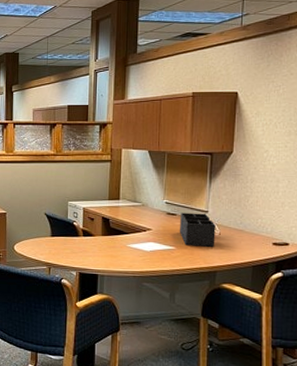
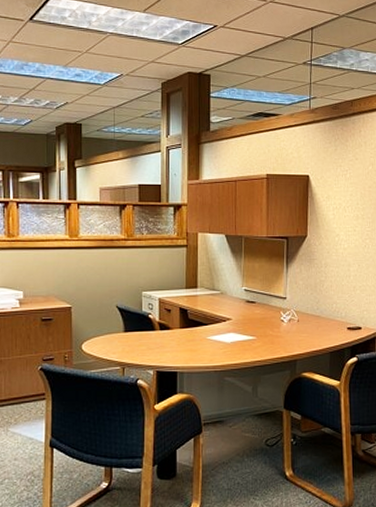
desk organizer: present [179,212,216,247] -> none [259,300,294,335]

